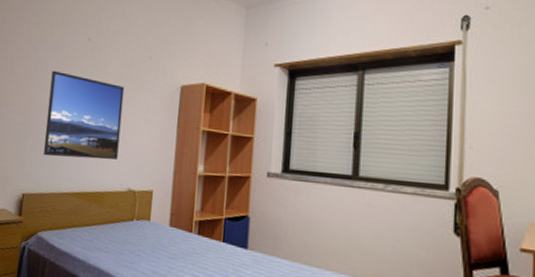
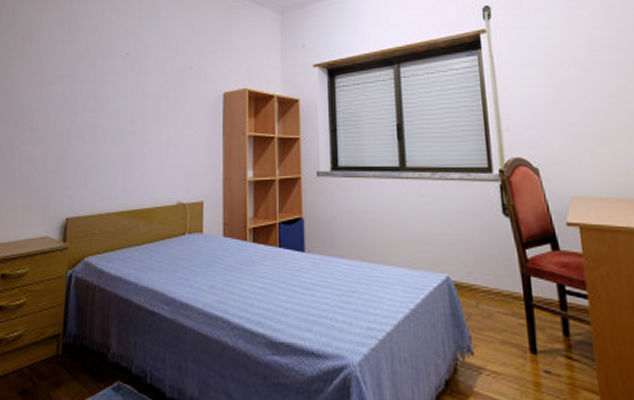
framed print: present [43,70,125,160] -> none [86,88,167,176]

